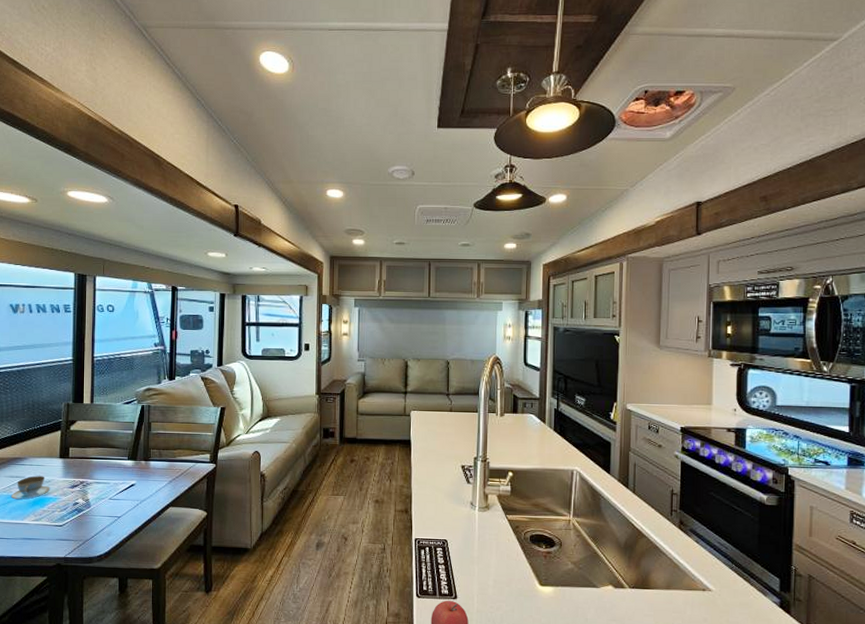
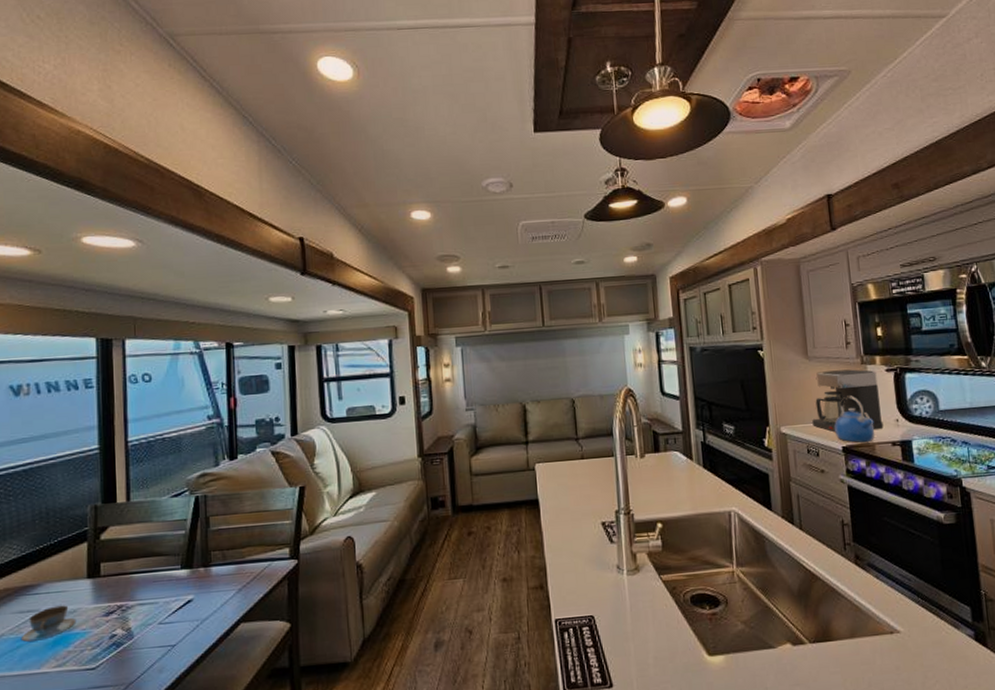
coffee maker: none [656,360,721,415] -> present [812,369,884,433]
kettle: none [676,383,713,427] -> present [834,395,875,443]

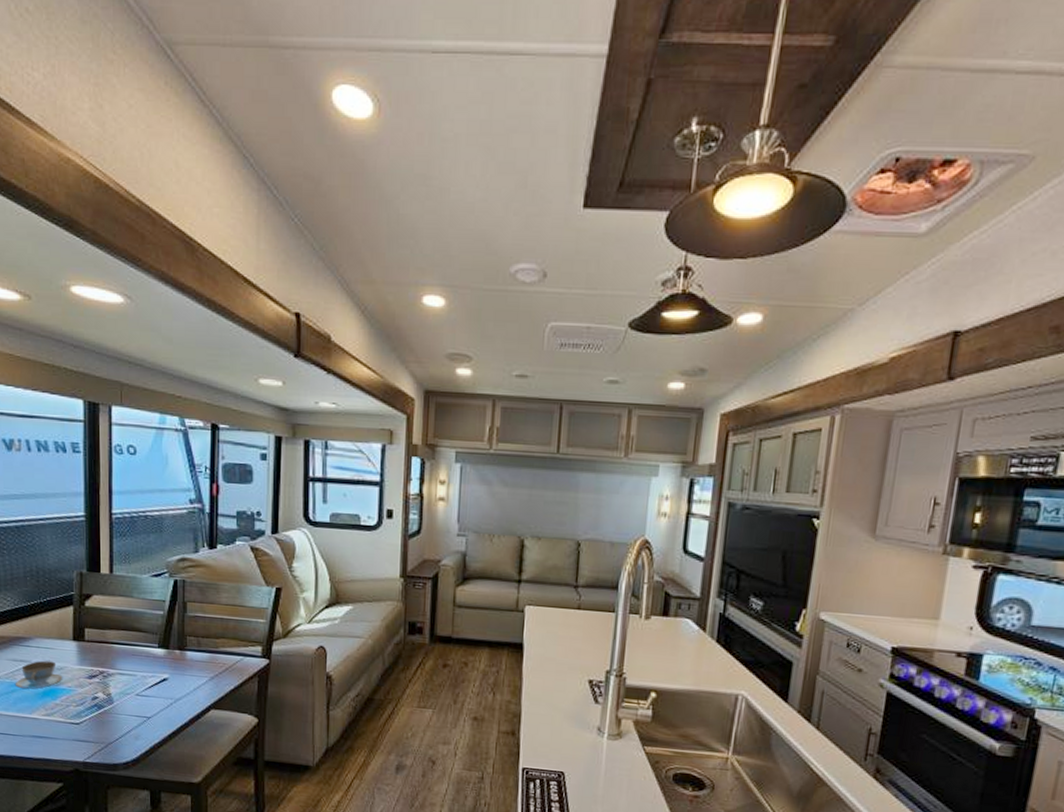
coffee maker: present [812,369,884,433] -> none [861,555,960,635]
kettle: present [834,395,875,443] -> none [887,589,941,648]

